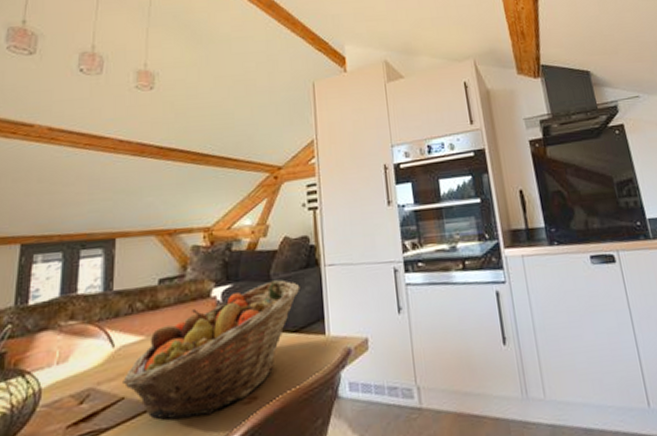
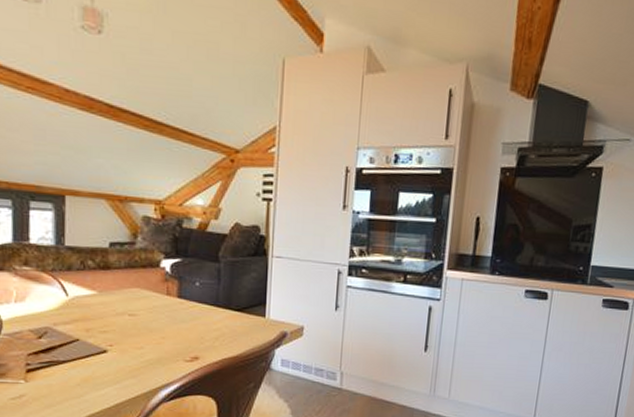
fruit basket: present [123,280,300,420] -> none [77,262,247,365]

